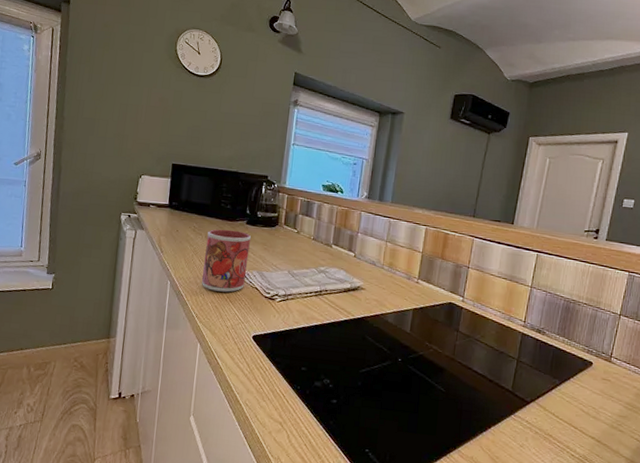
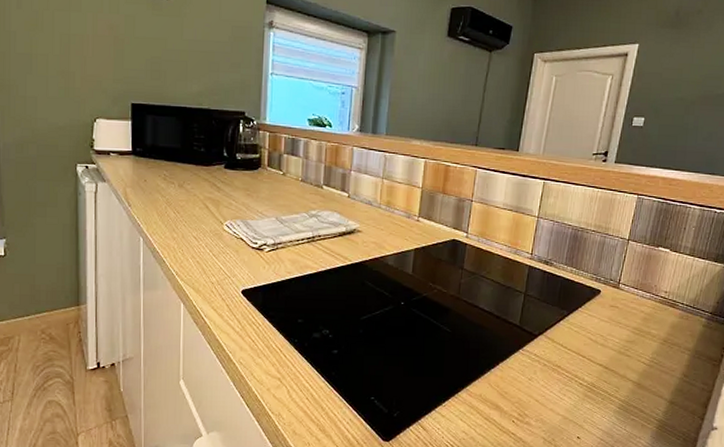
mug: present [202,229,251,292] -> none [179,175,231,246]

